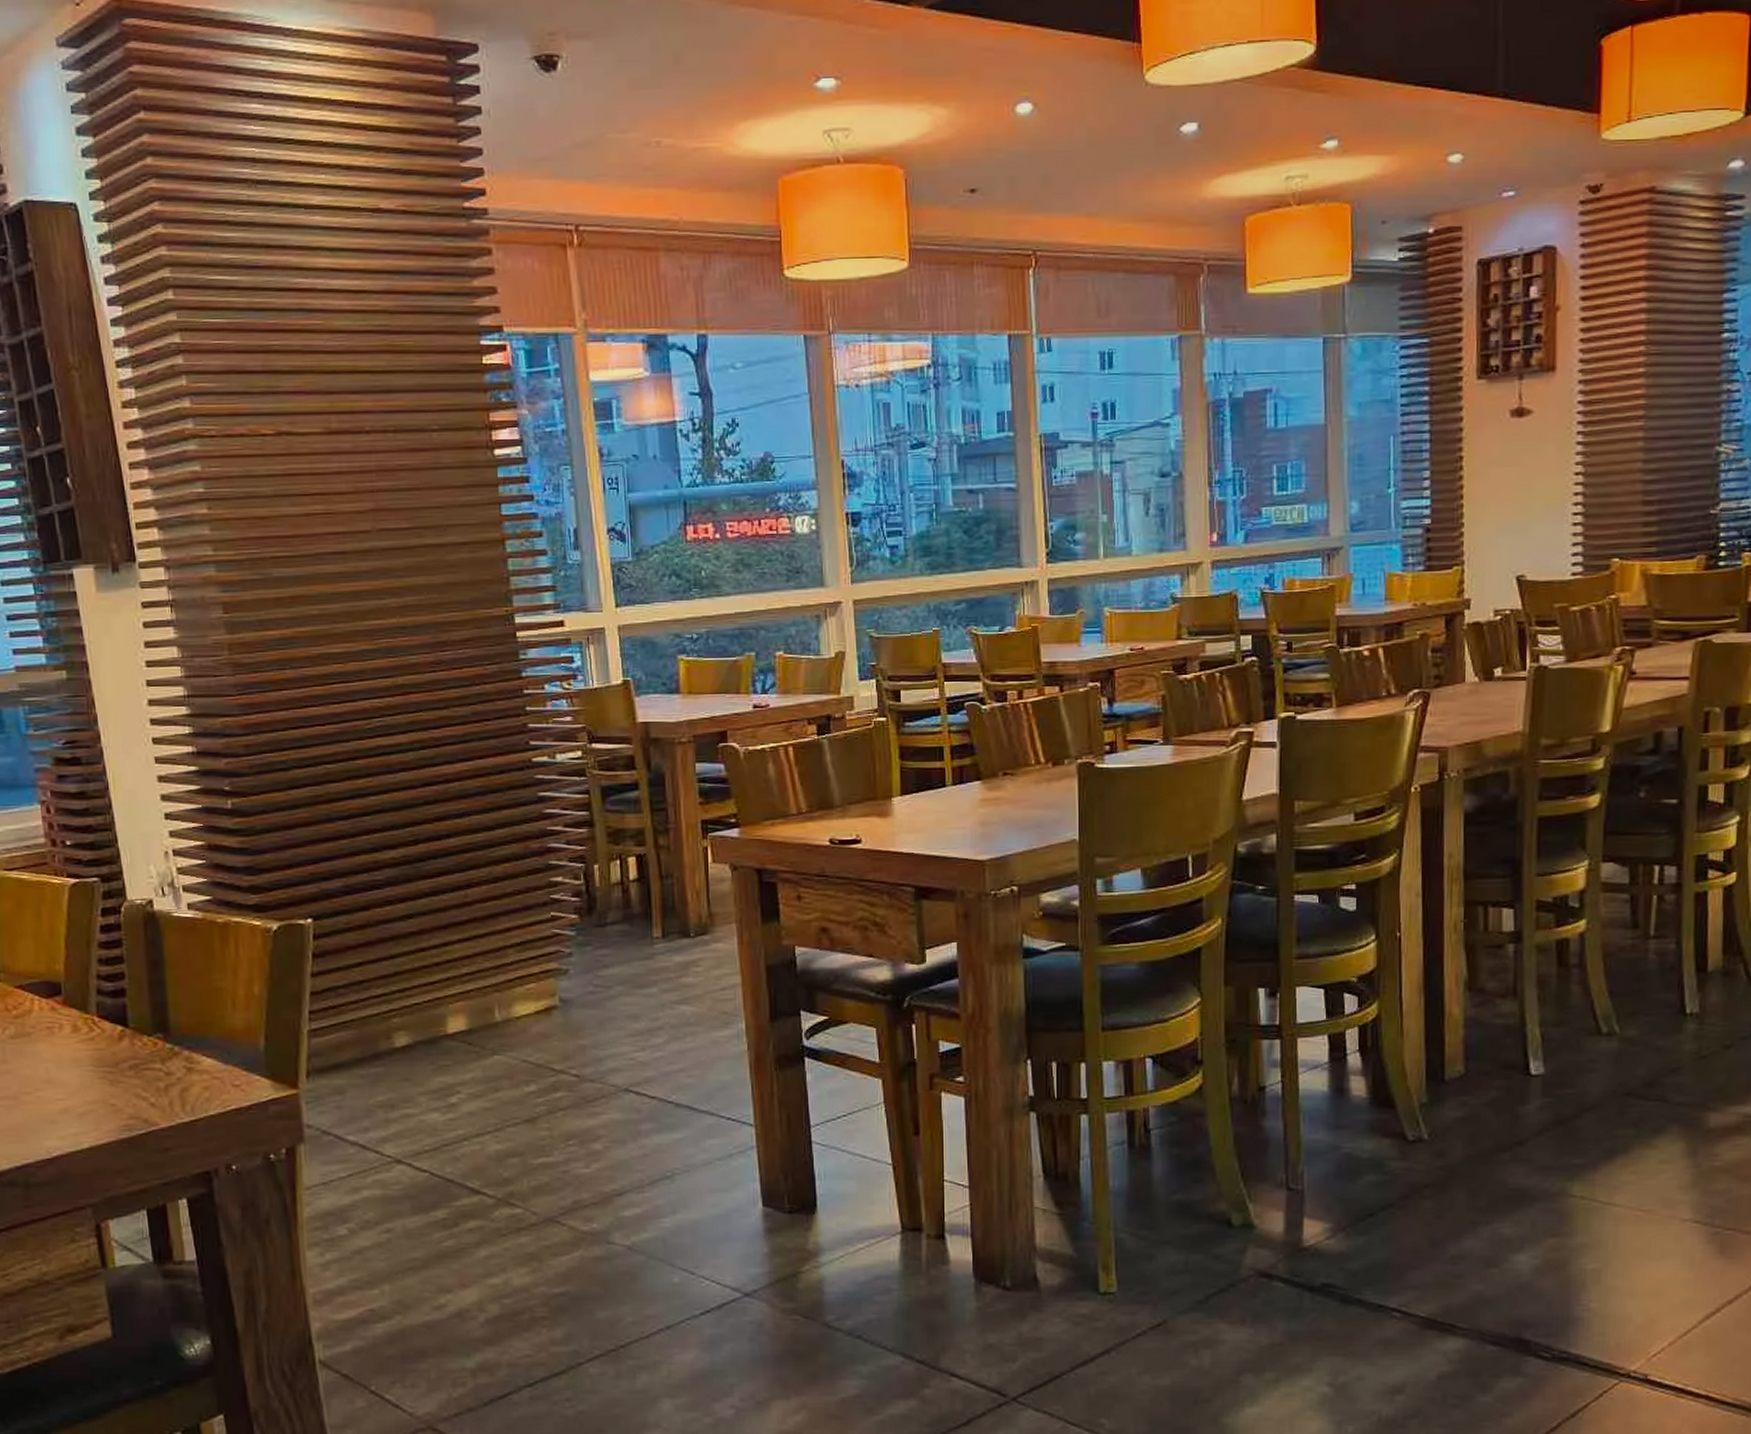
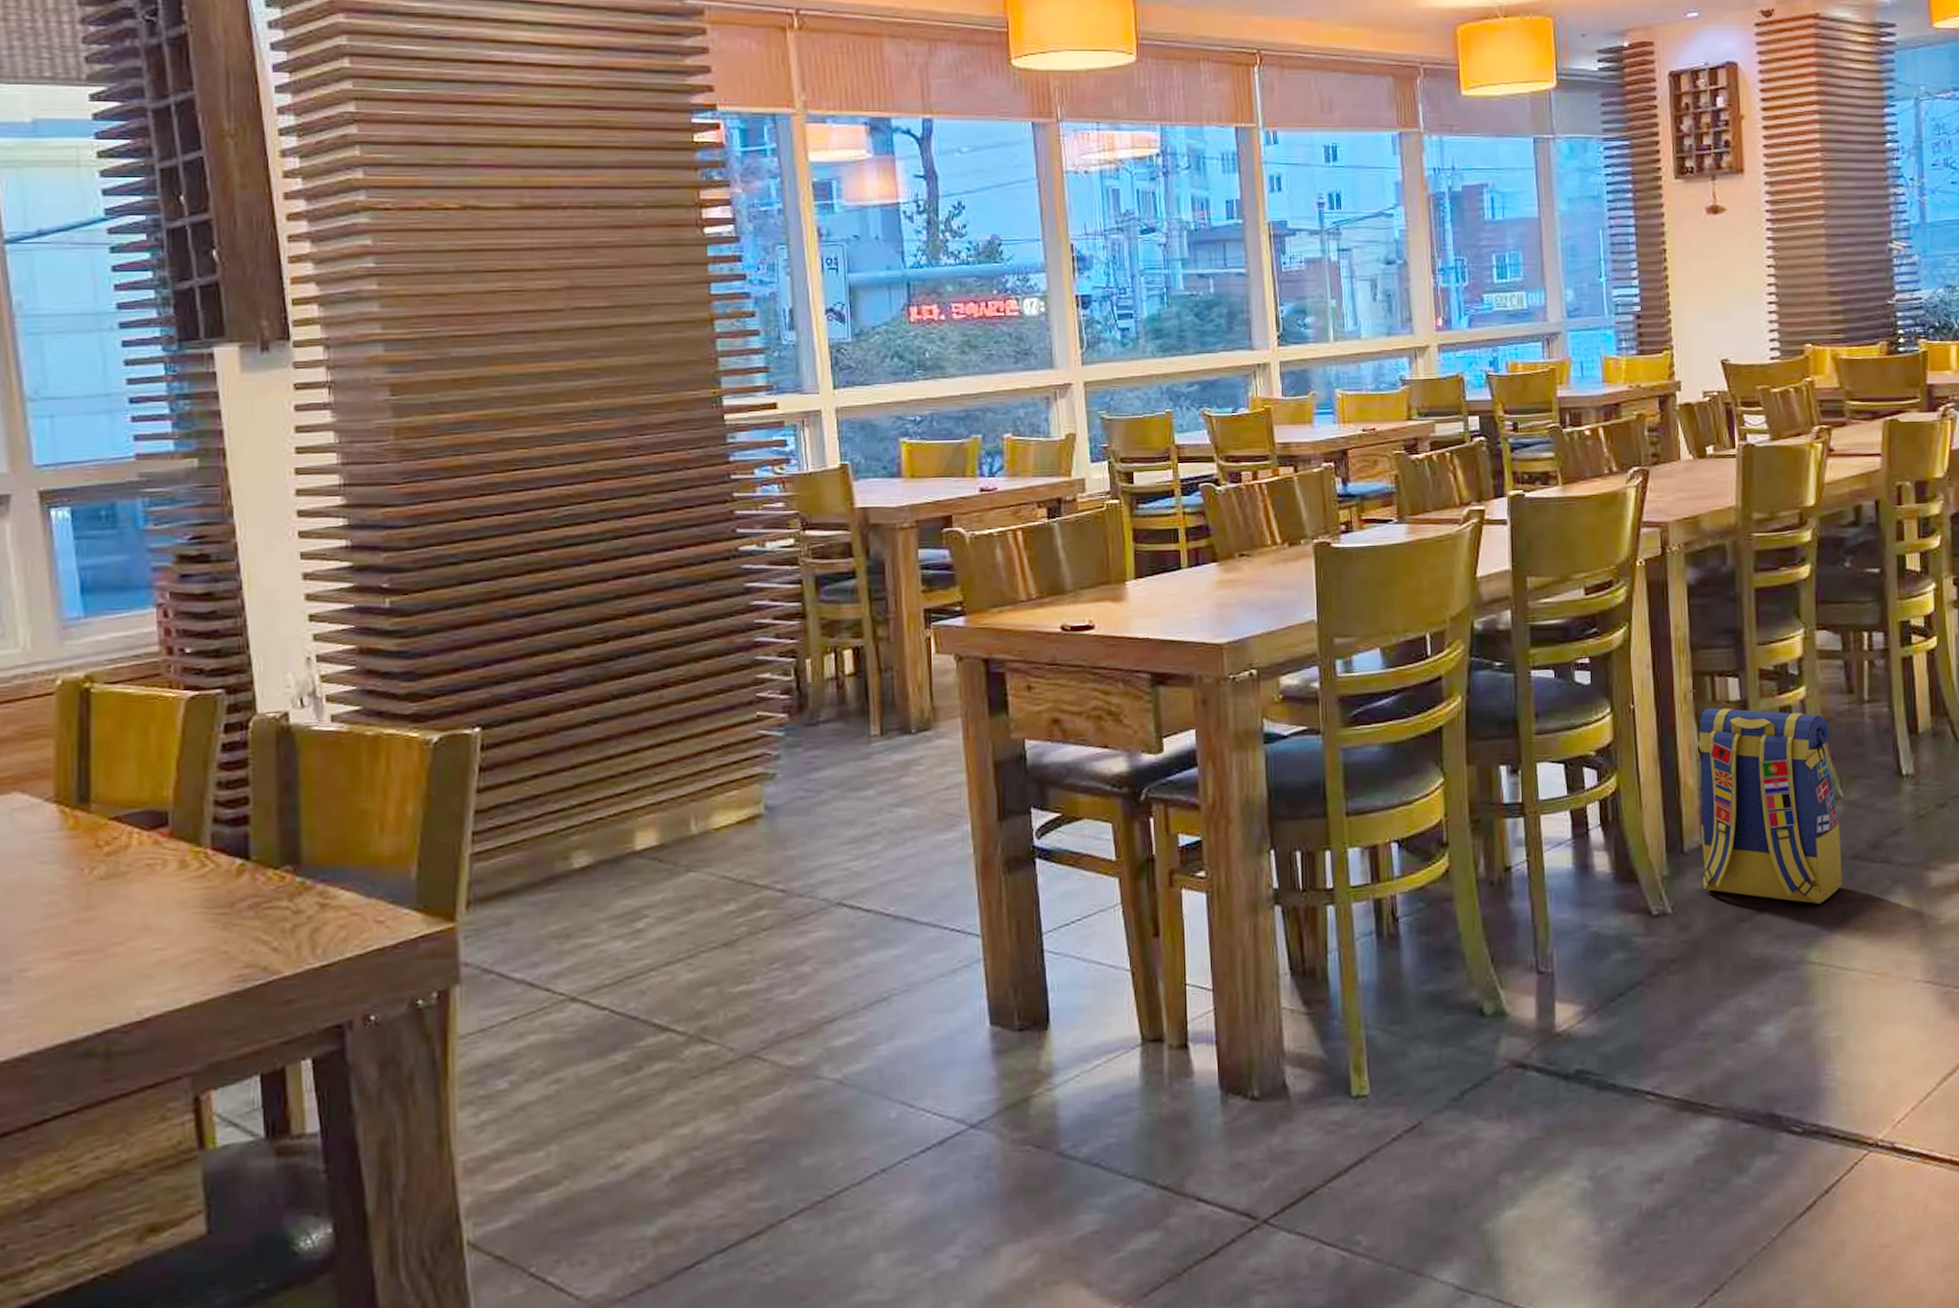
backpack: none [1462,938,1613,1139] -> present [1696,707,1842,905]

